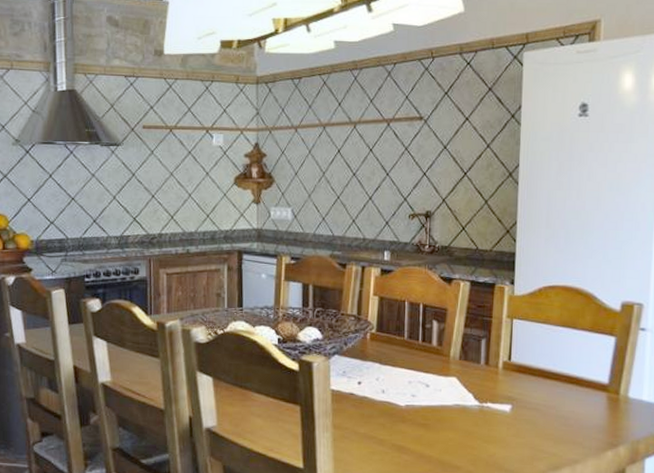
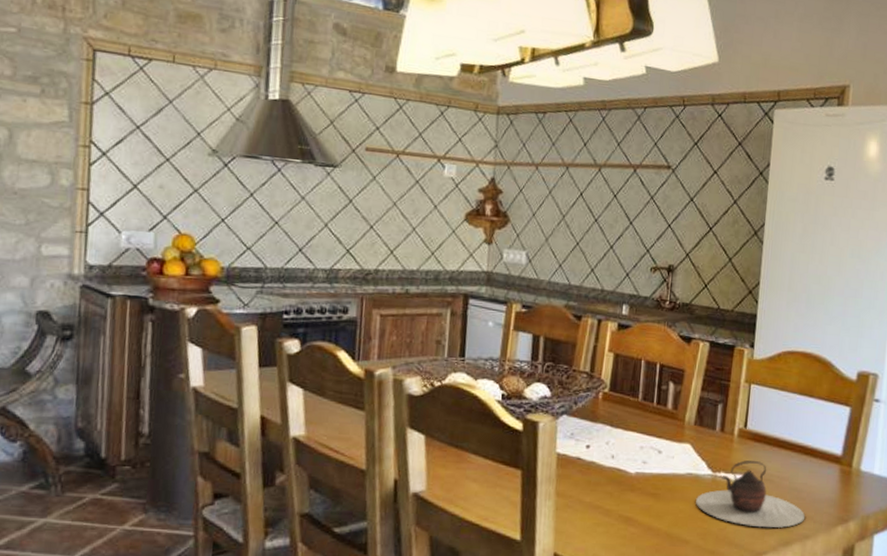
teapot: none [465,390,574,454] -> present [696,460,806,529]

